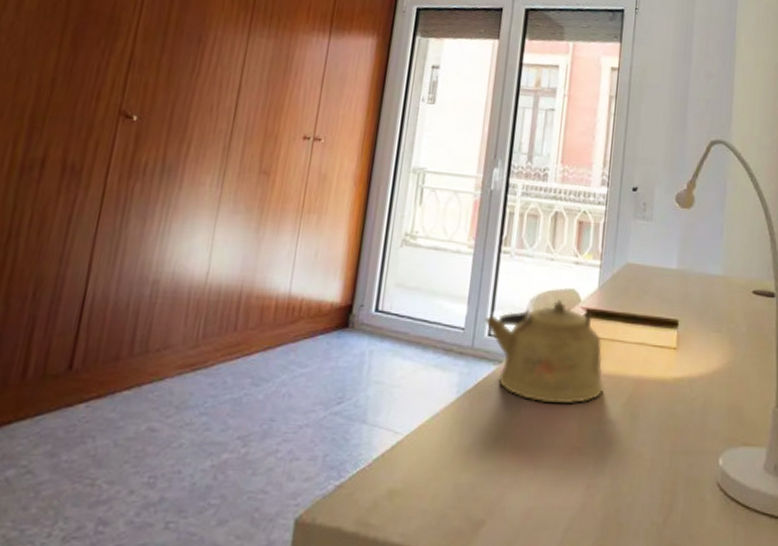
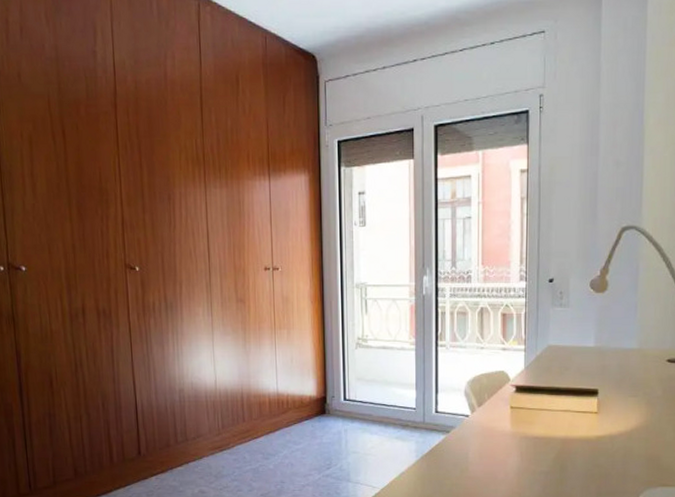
kettle: present [484,300,605,403] -> none [431,380,536,460]

